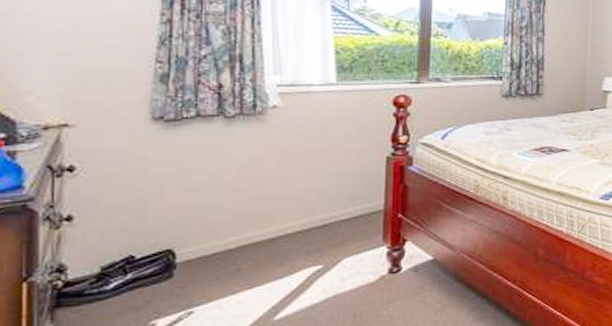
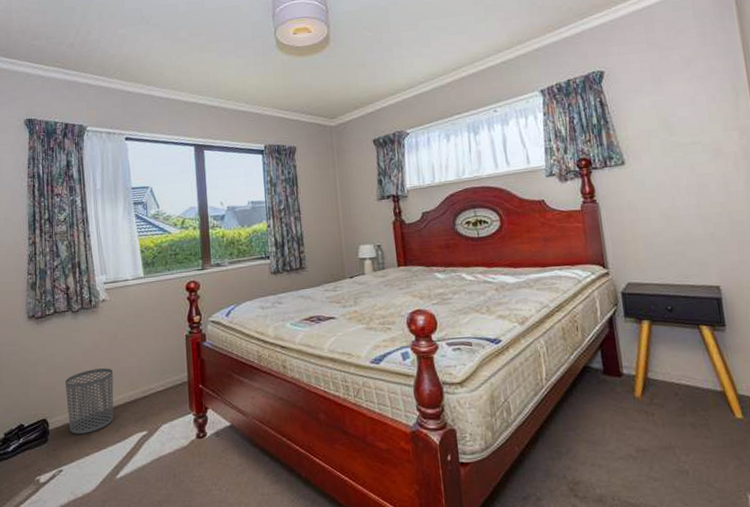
waste bin: none [206,190,280,268] -> present [65,368,114,434]

